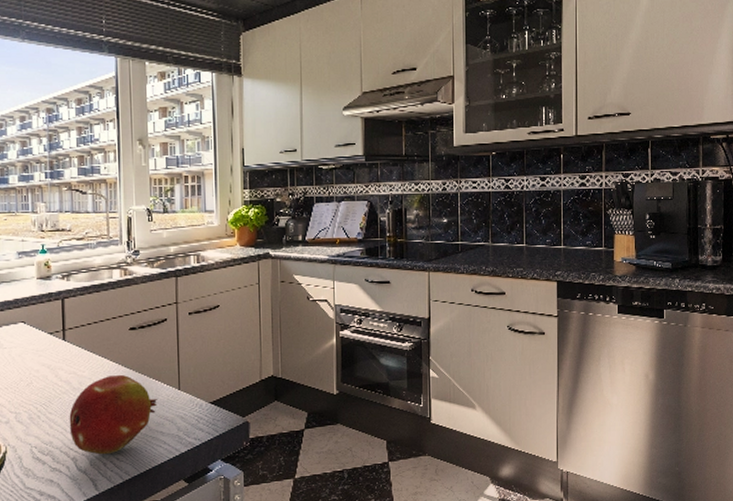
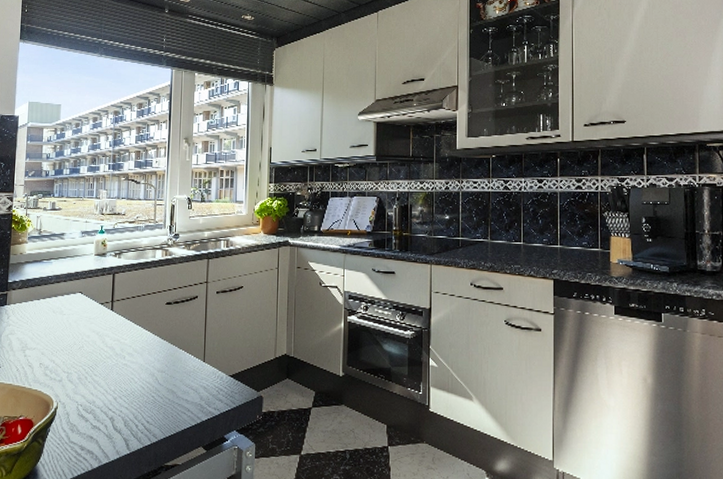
fruit: present [69,374,157,455] -> none [110,344,185,417]

